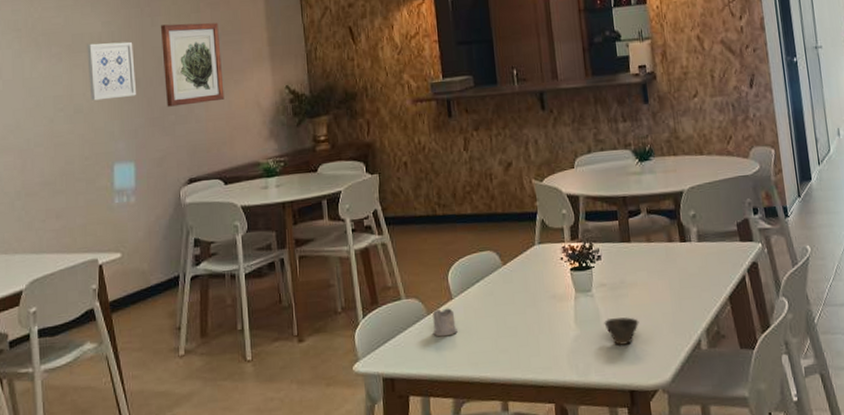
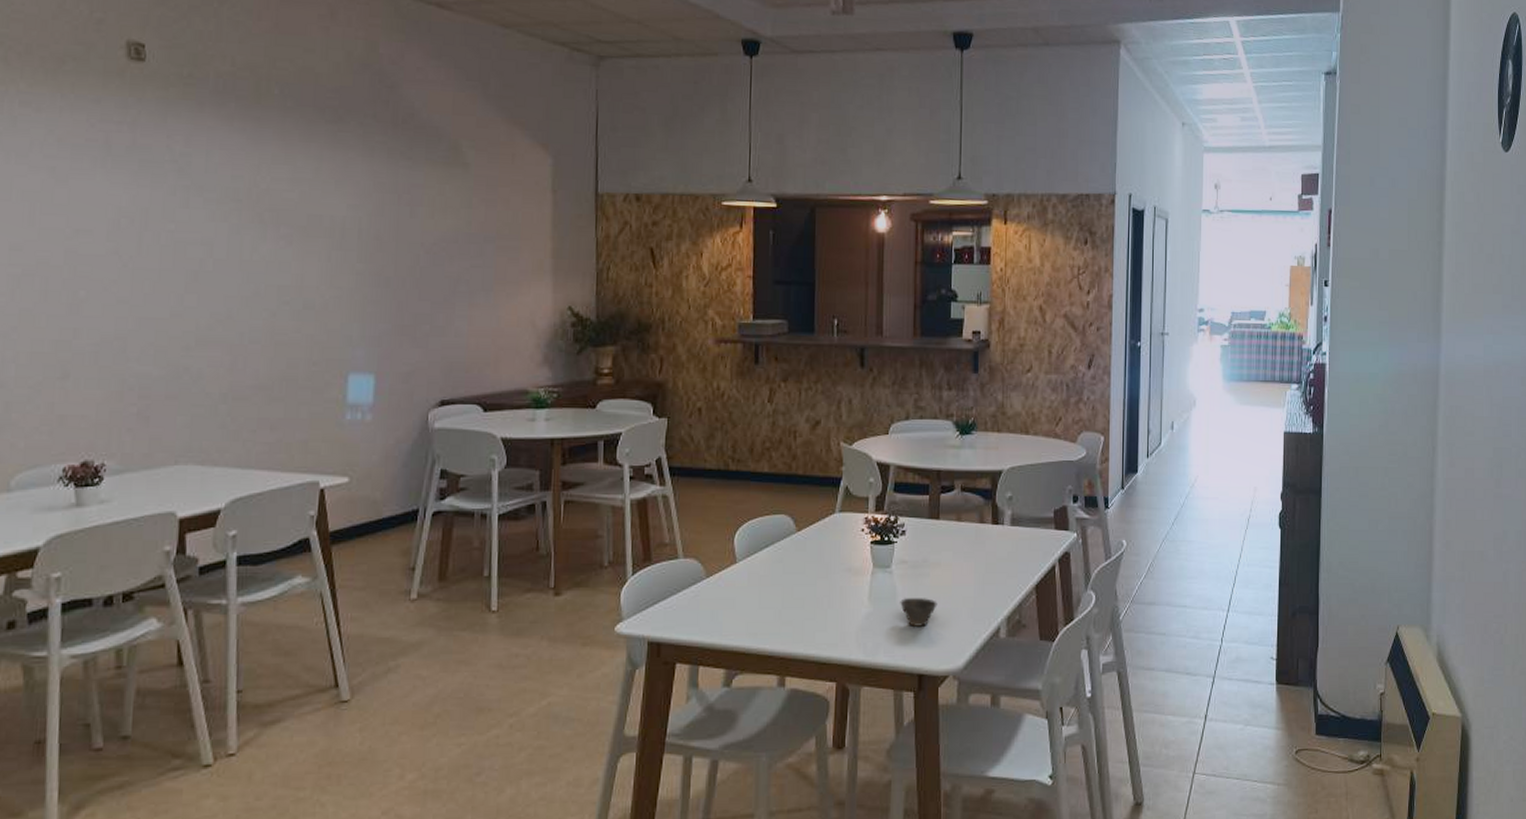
wall art: present [87,41,136,101] -> none [325,228,385,298]
wall art: present [160,23,225,107] -> none [420,217,494,315]
tea glass holder: present [432,308,458,337] -> none [710,572,738,603]

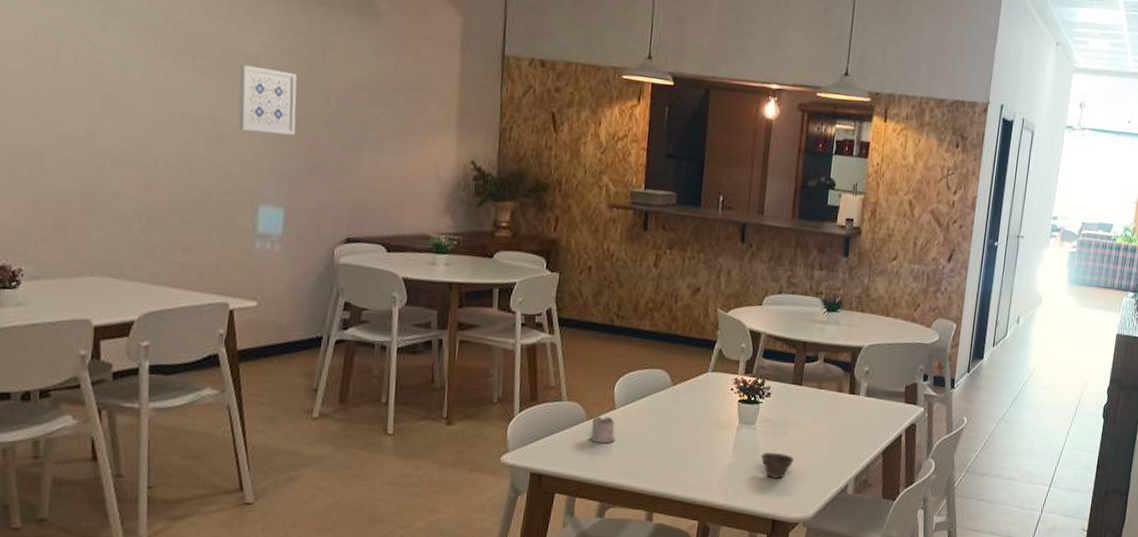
wall art: none [325,228,385,298] -> present [238,64,298,135]
tea glass holder: none [710,572,738,603] -> present [589,416,615,444]

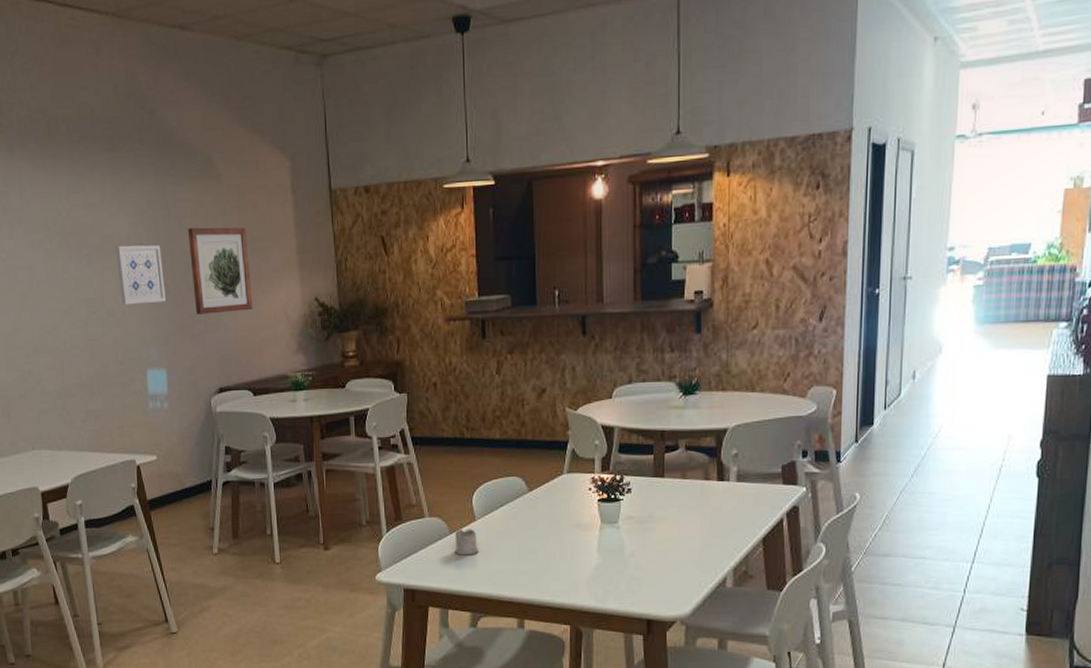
wall art: none [330,62,403,161] -> present [187,227,253,315]
cup: present [760,452,794,479] -> none [628,551,664,577]

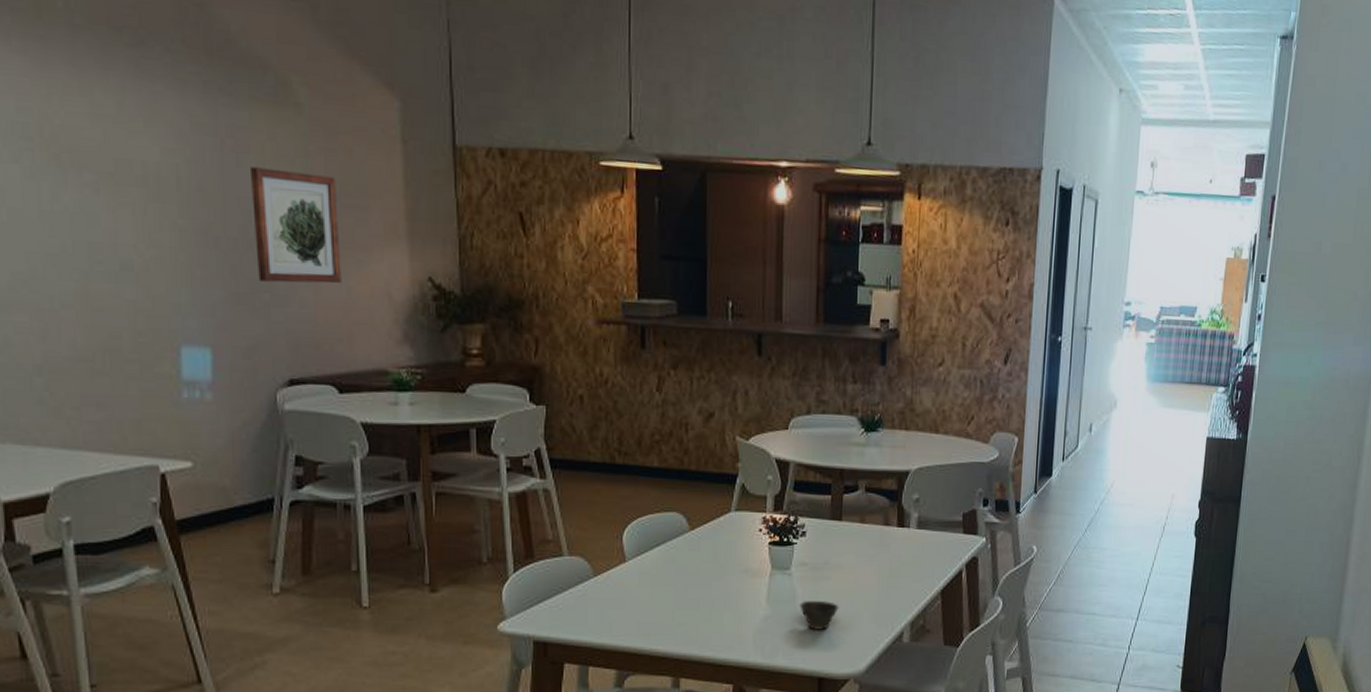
wall art: present [115,244,166,305] -> none [138,176,213,259]
tea glass holder: present [454,529,479,555] -> none [598,571,628,602]
cup: none [628,551,664,577] -> present [799,601,839,630]

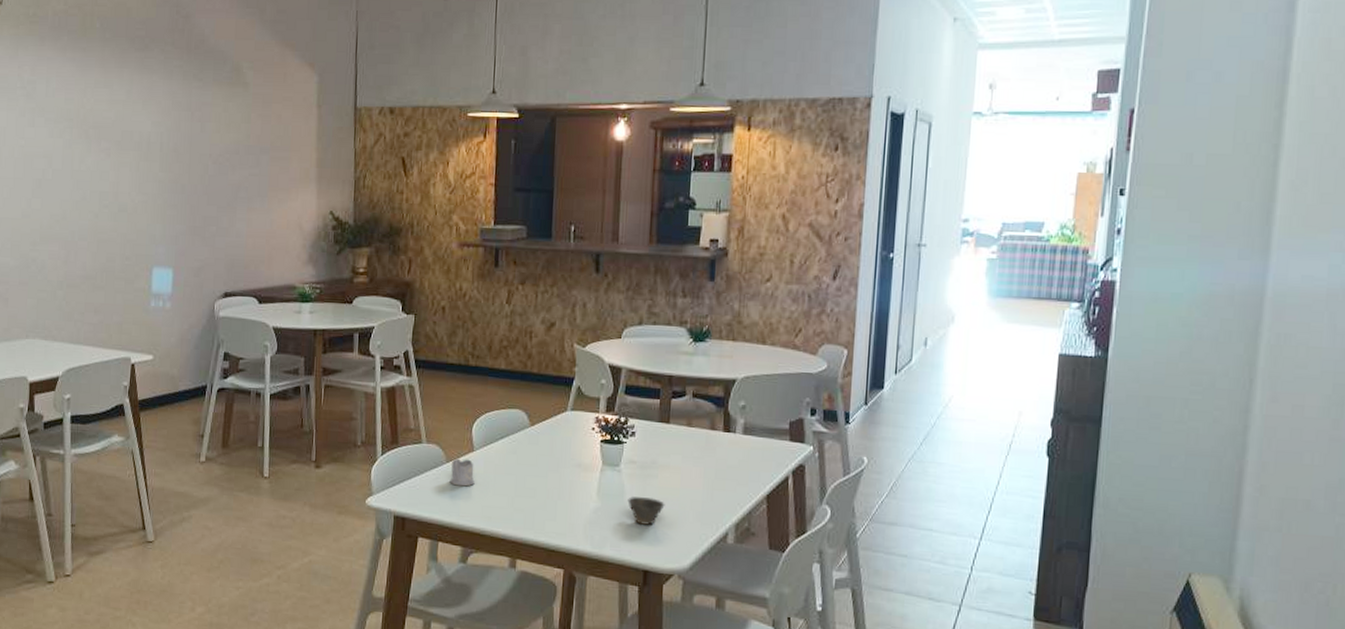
wall art: present [249,167,342,284] -> none [209,132,268,218]
tea glass holder: none [598,571,628,602] -> present [449,458,475,487]

